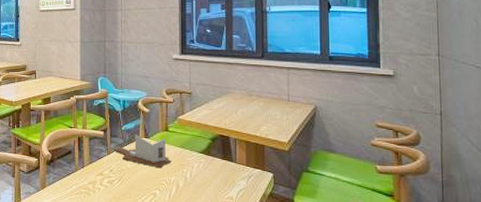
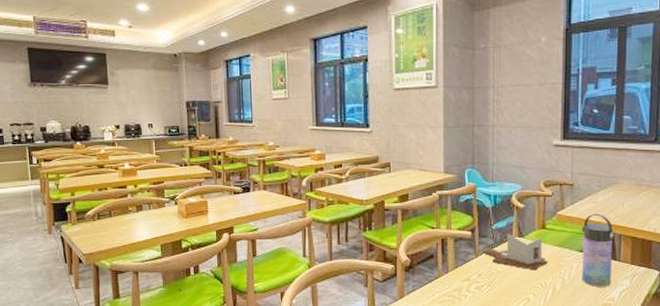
water bottle: none [200,119,229,186] -> present [582,213,614,287]

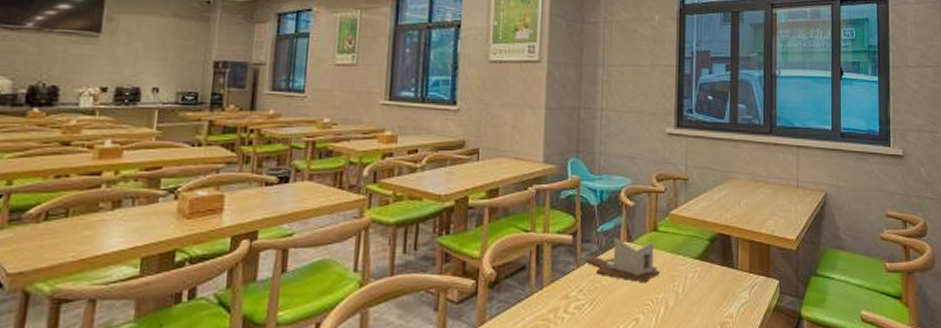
water bottle: present [582,213,614,287] -> none [697,212,731,301]

